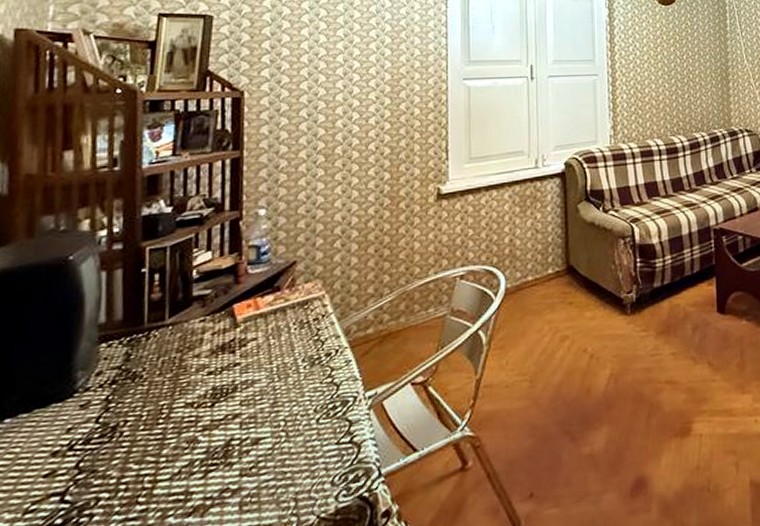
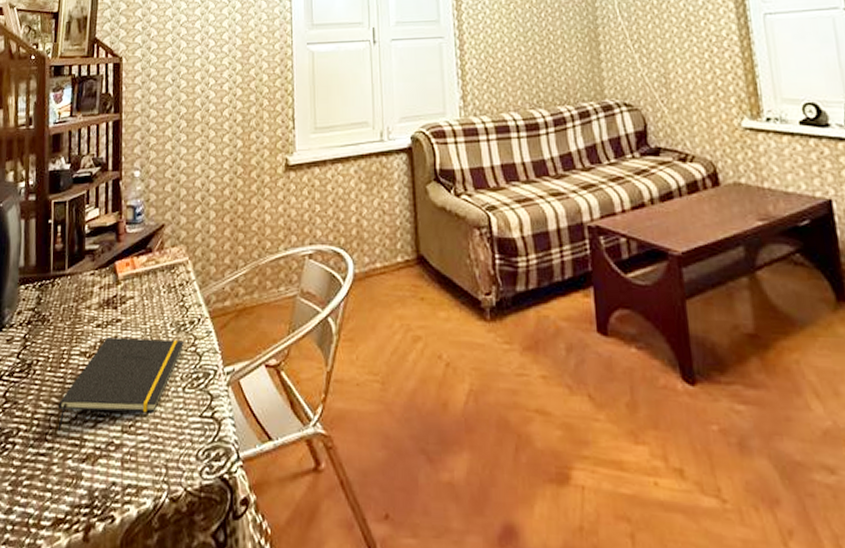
notepad: none [154,373,320,491] -> present [58,337,185,432]

